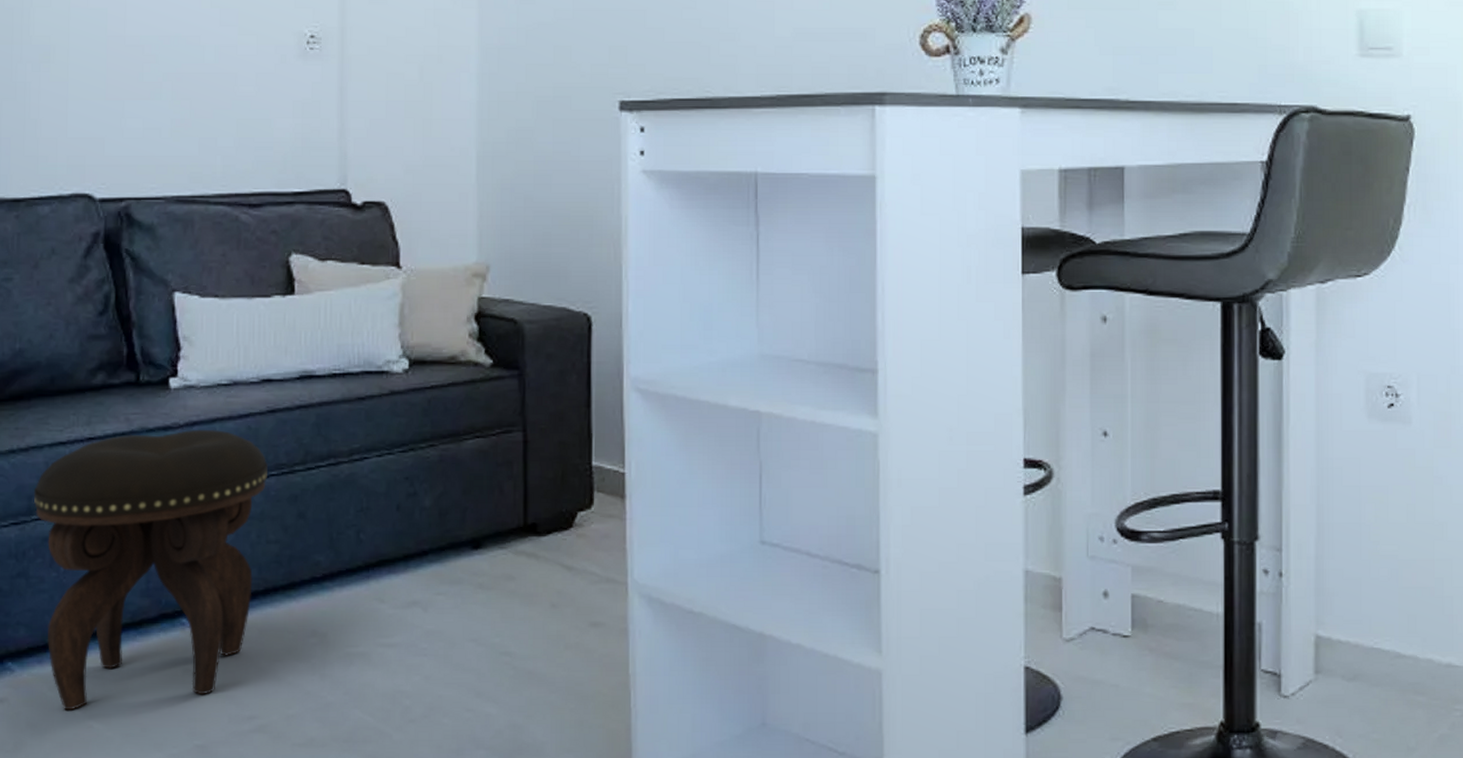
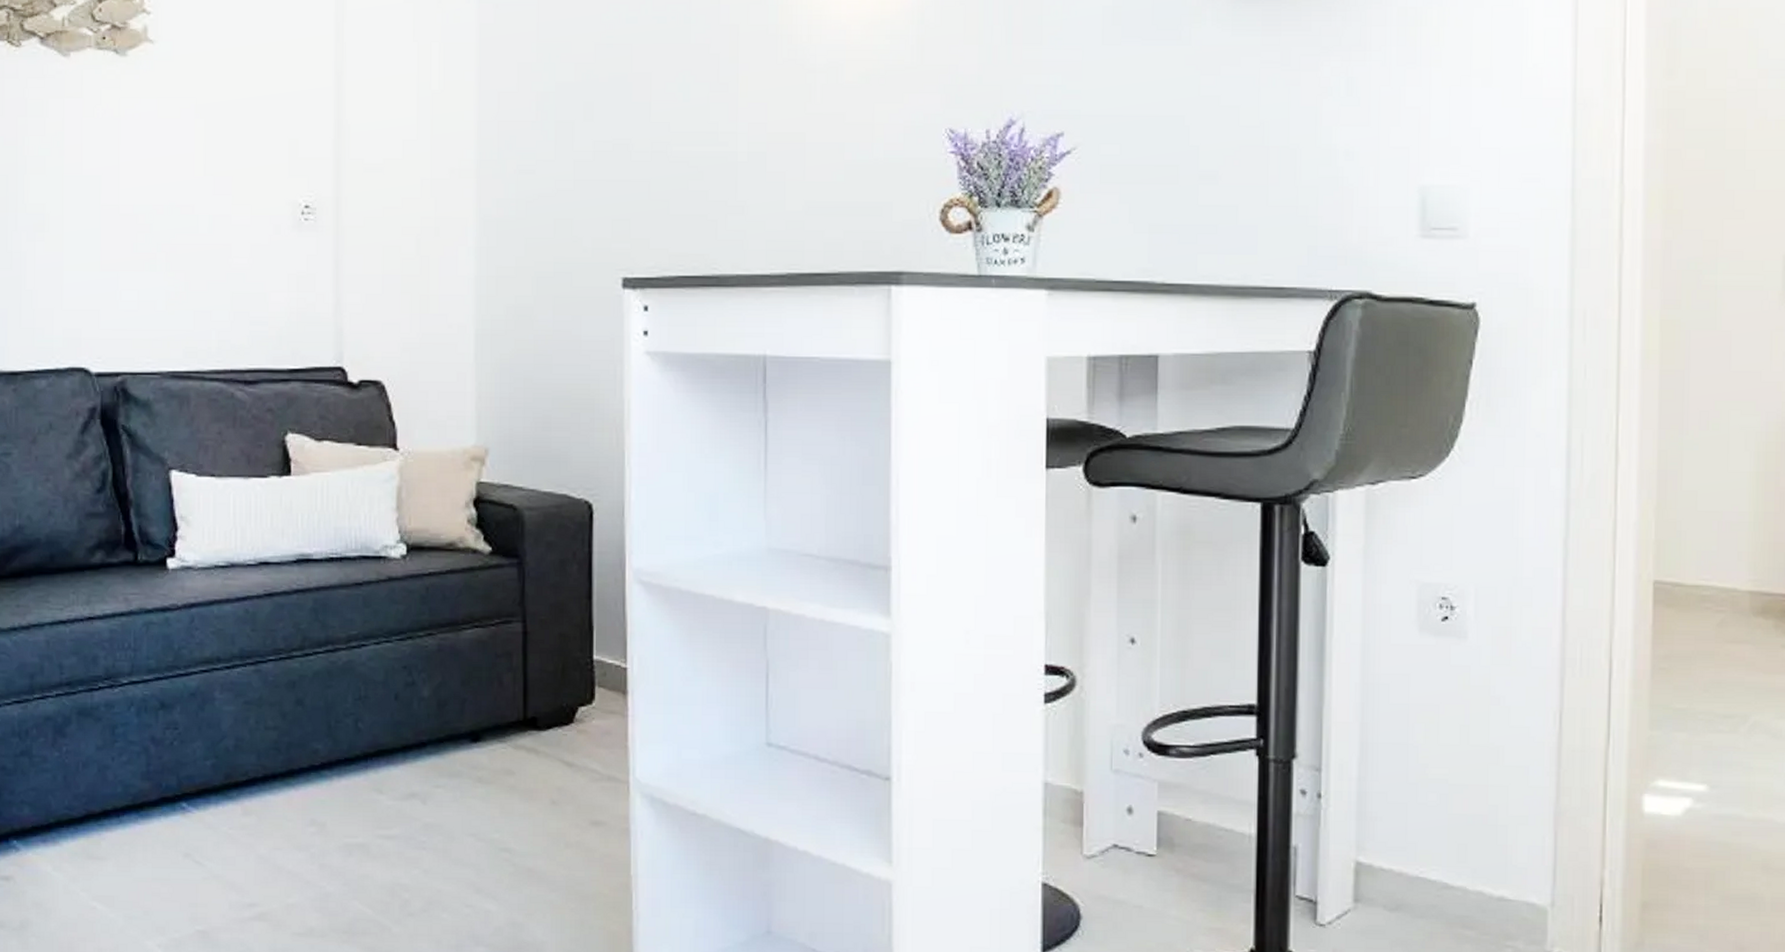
footstool: present [33,429,269,710] -> none [35,611,267,891]

